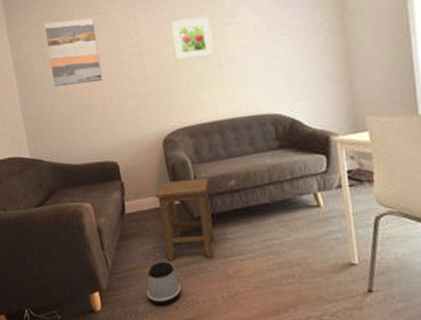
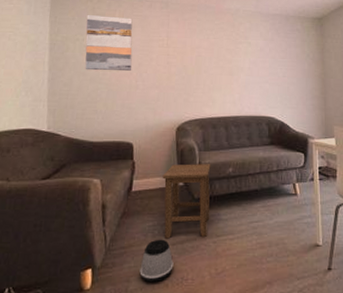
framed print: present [171,17,213,61] -> none [196,33,228,65]

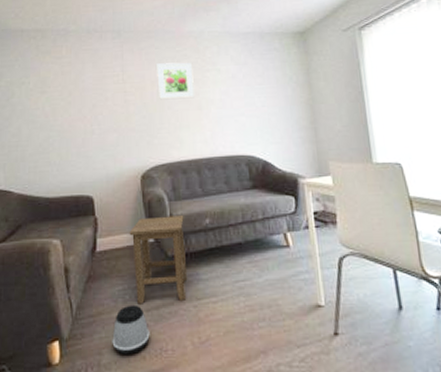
wall art: present [85,14,133,71] -> none [30,53,86,117]
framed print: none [196,33,228,65] -> present [157,62,194,100]

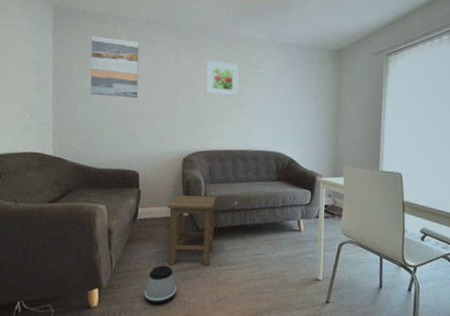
wall art: none [30,53,86,117] -> present [90,35,140,98]

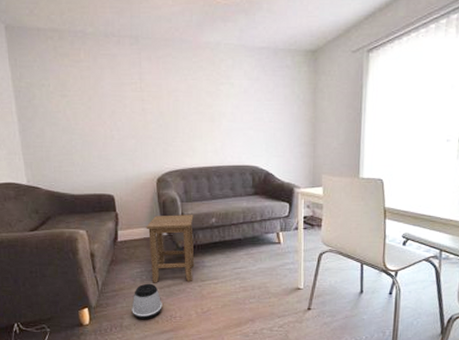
wall art: present [90,35,140,98] -> none [49,55,105,120]
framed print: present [206,61,239,97] -> none [173,74,208,111]

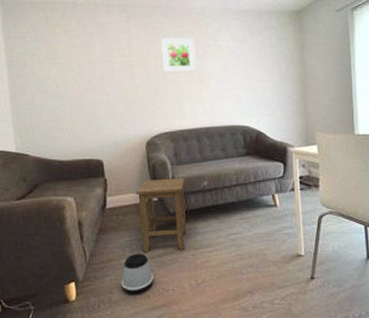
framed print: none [173,74,208,111] -> present [161,37,196,73]

